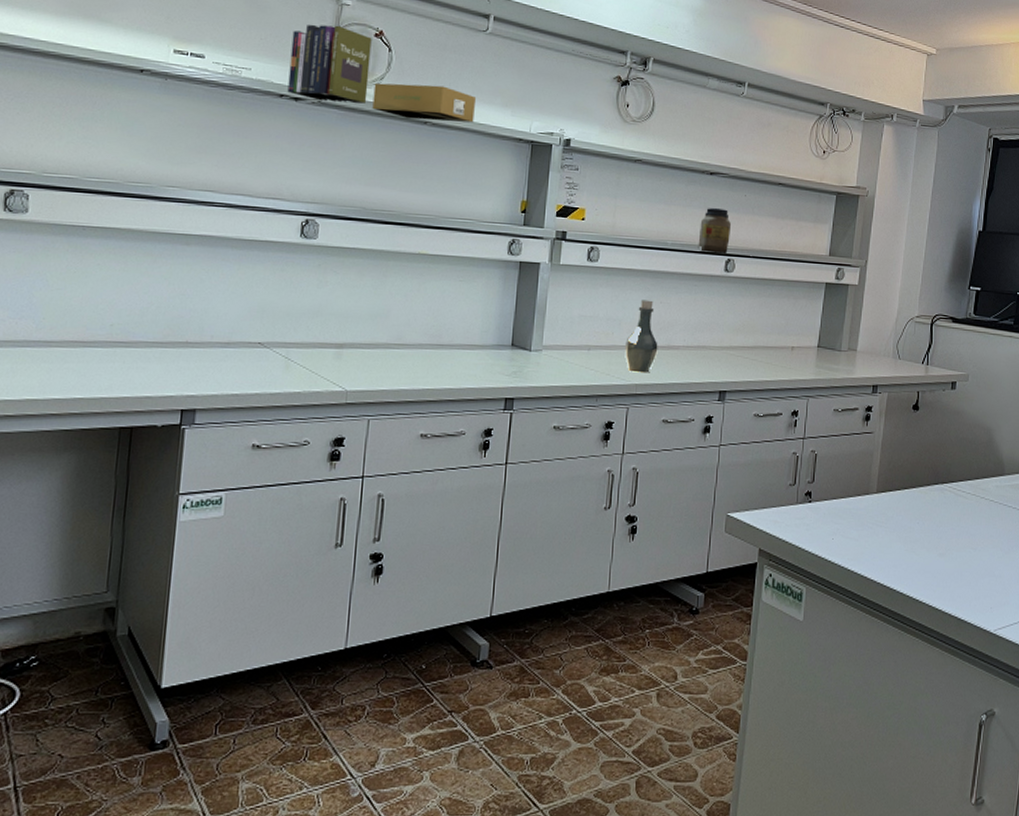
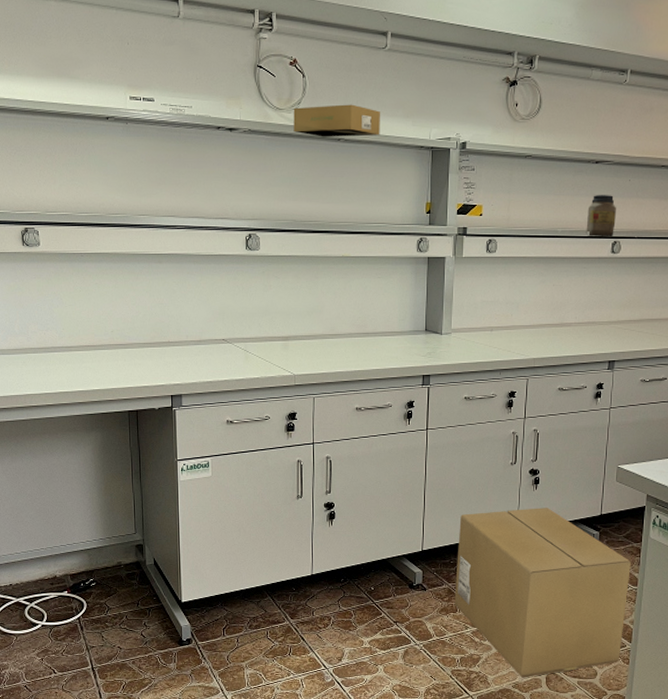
books: present [287,24,372,104] -> none [222,58,288,129]
box: none [527,563,740,784] -> present [454,508,631,678]
bottle: present [625,299,658,373] -> none [523,284,552,348]

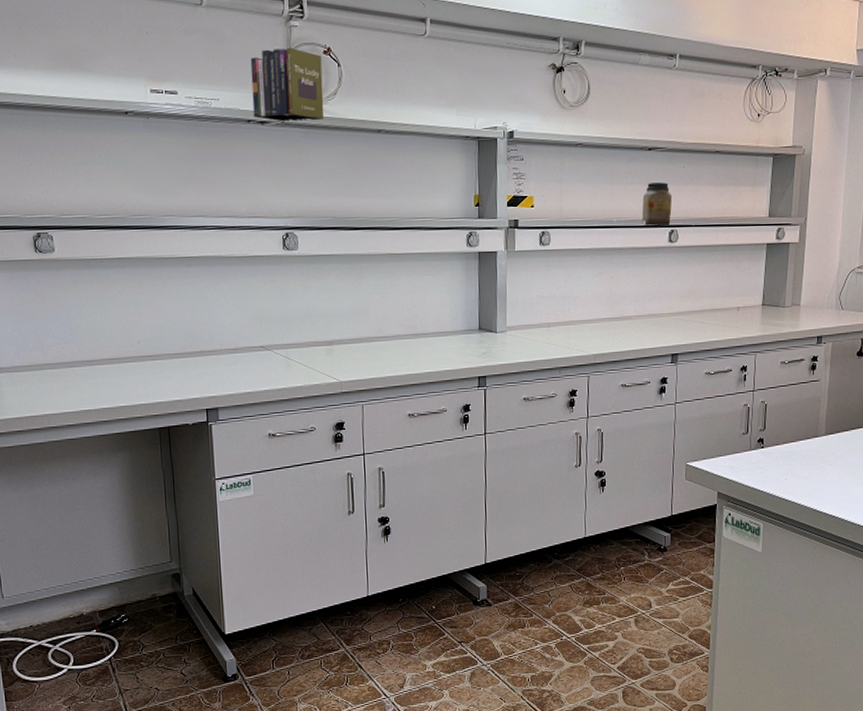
books: none [222,58,288,129] -> present [250,47,325,122]
box: present [293,104,380,137] -> none [329,94,423,129]
box: present [454,508,631,678] -> none [522,511,705,694]

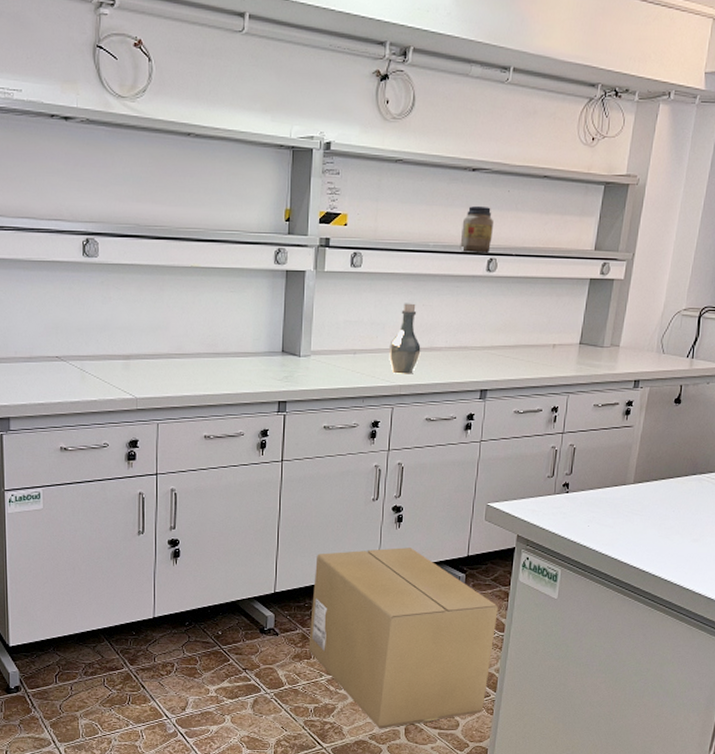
books: present [250,47,325,122] -> none [56,37,132,119]
box: none [522,511,705,694] -> present [308,547,498,729]
bottle: none [581,276,612,344] -> present [389,303,421,374]

